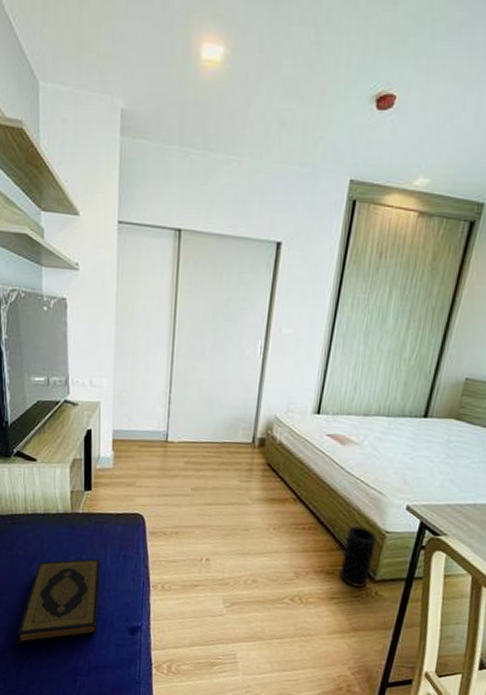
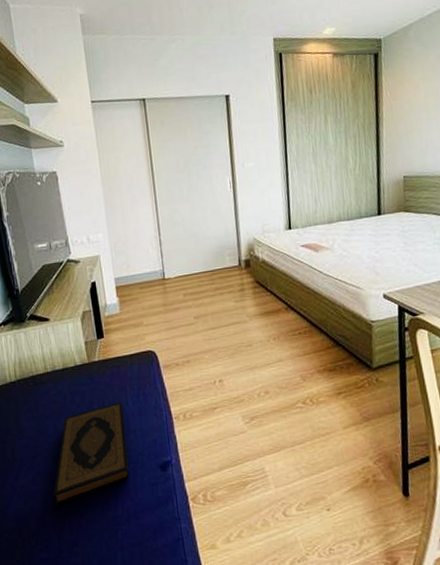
speaker: present [339,526,377,588] -> none [338,321,368,378]

